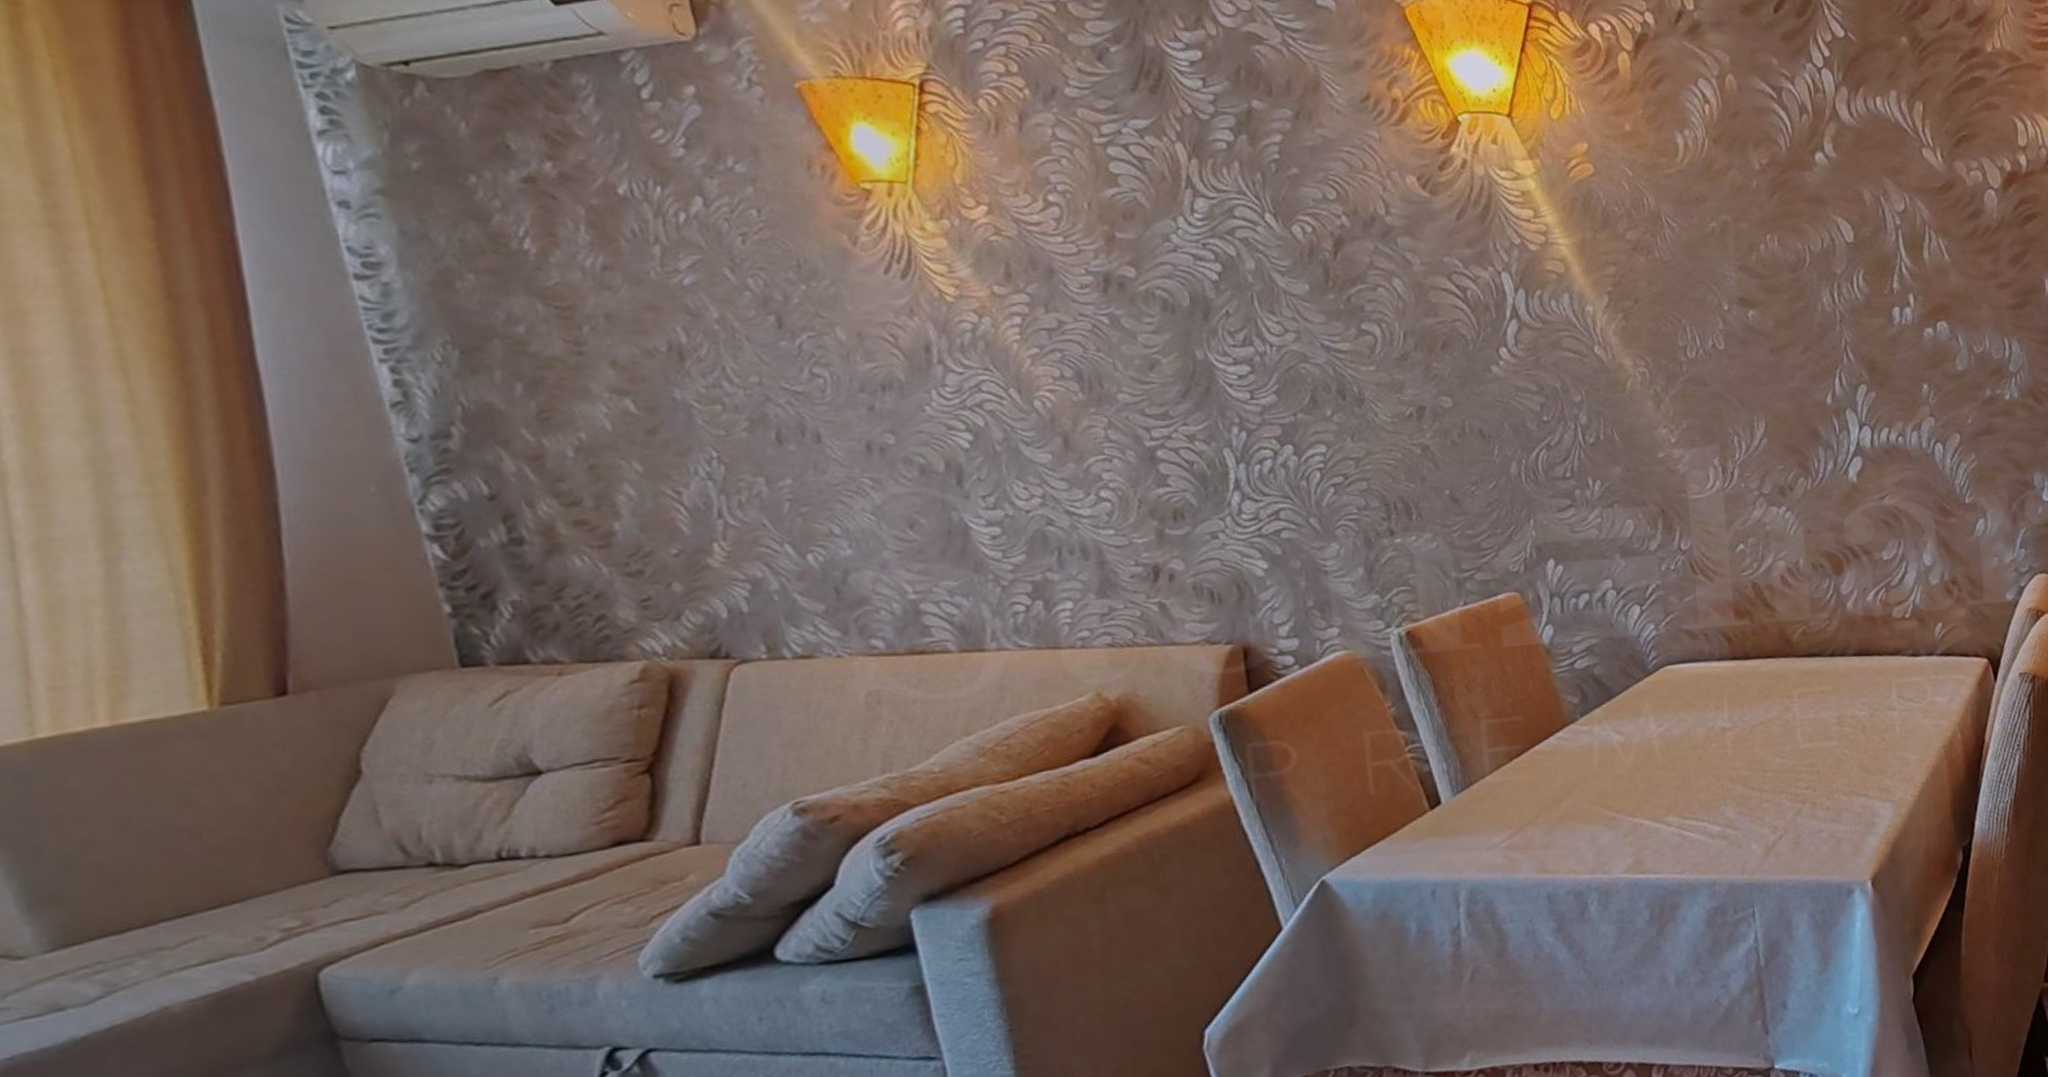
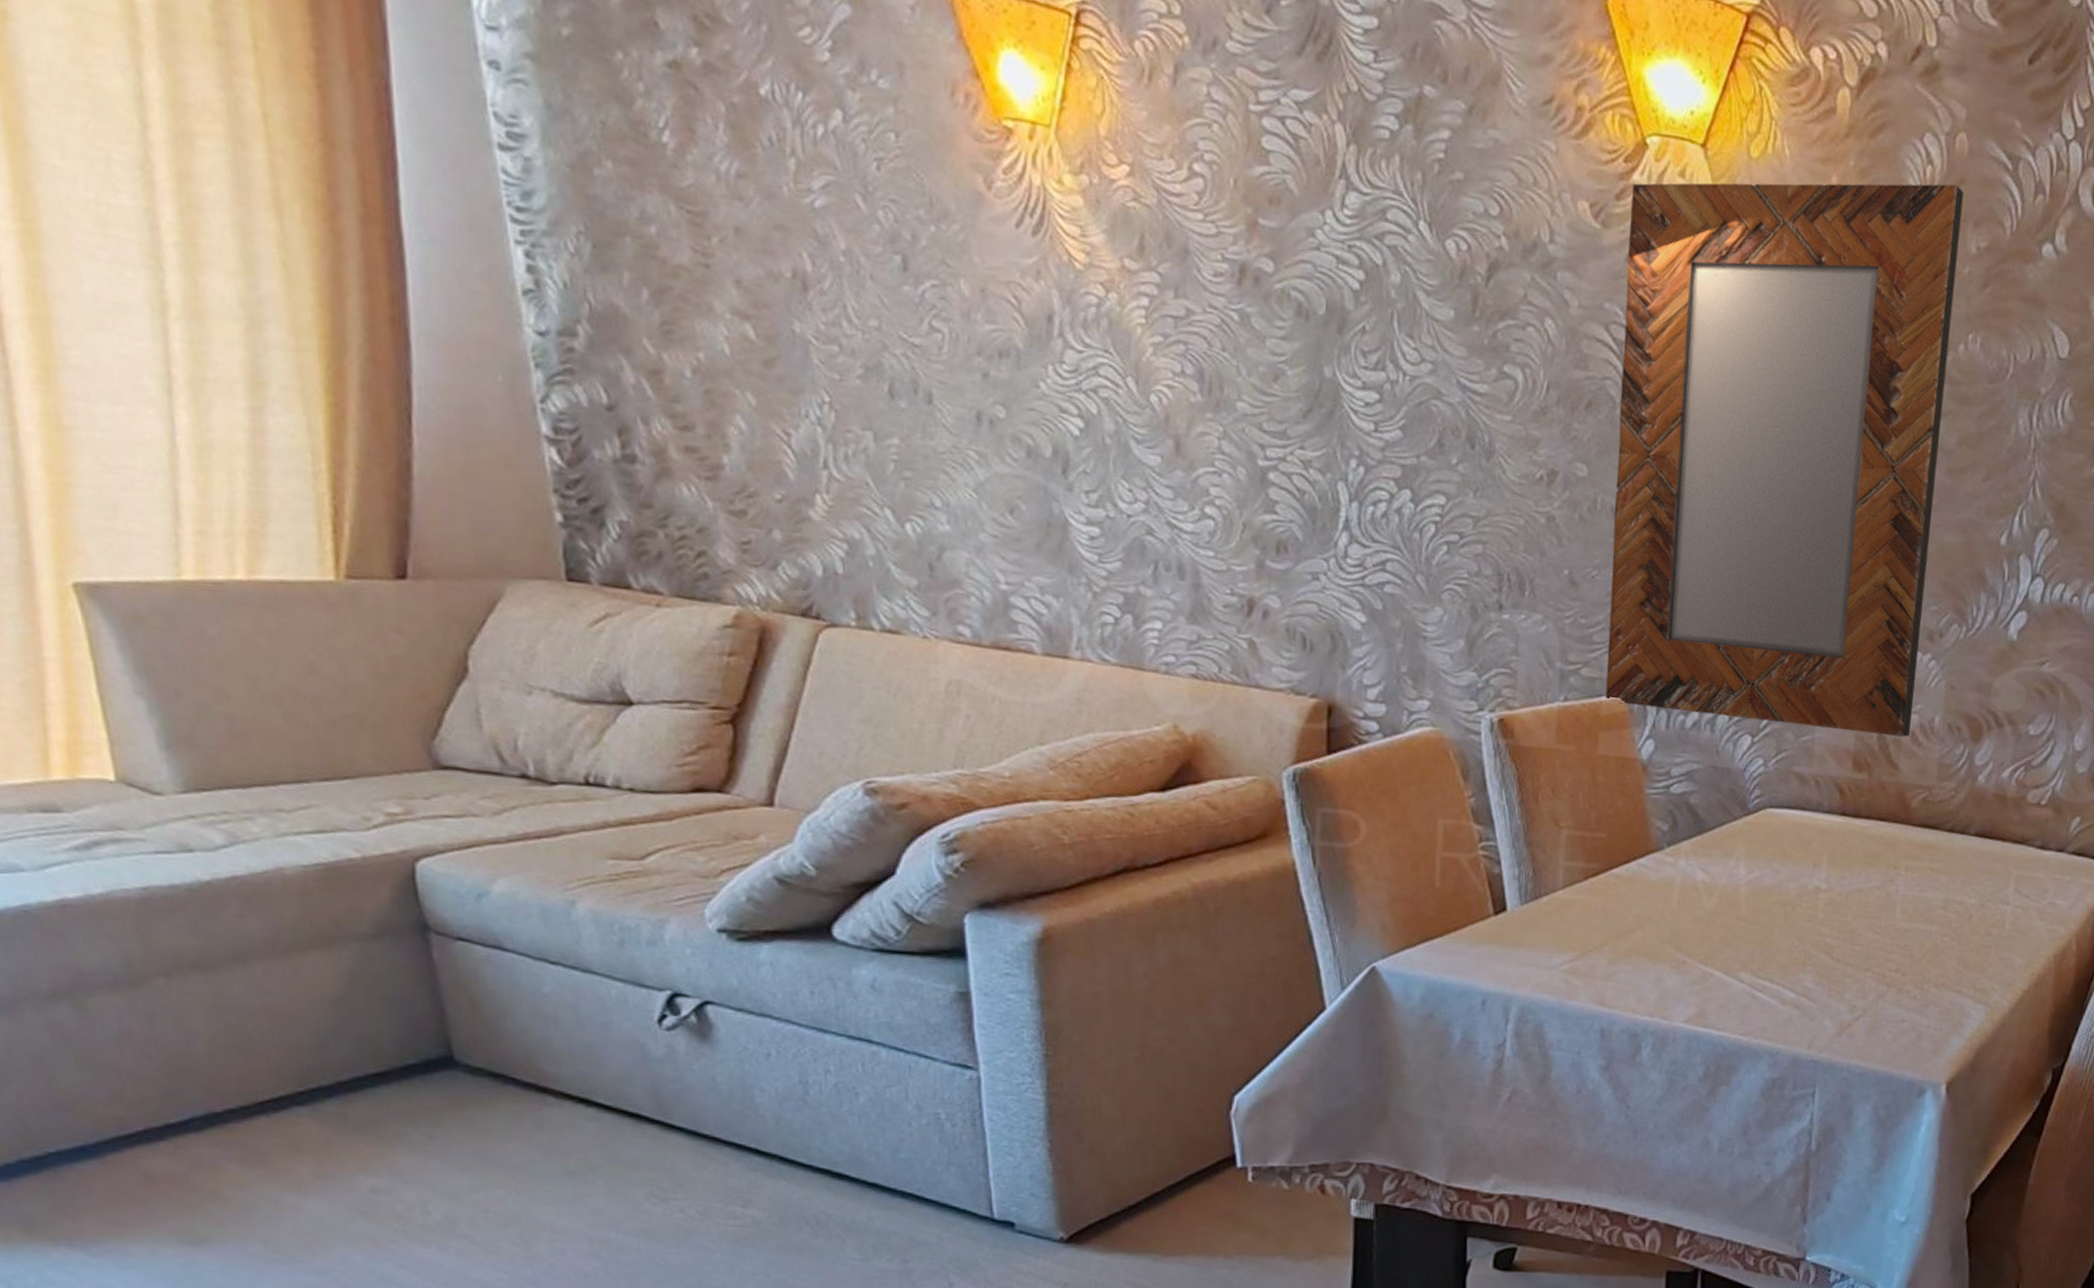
home mirror: none [1452,116,1780,599] -> present [1605,182,1964,737]

